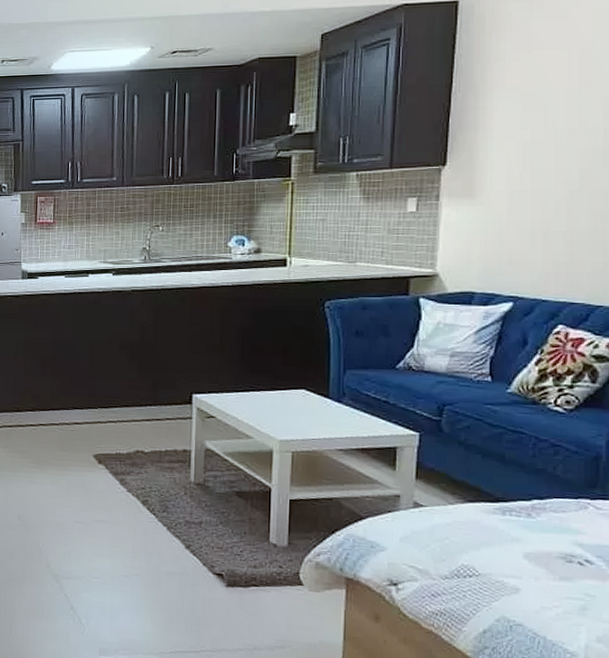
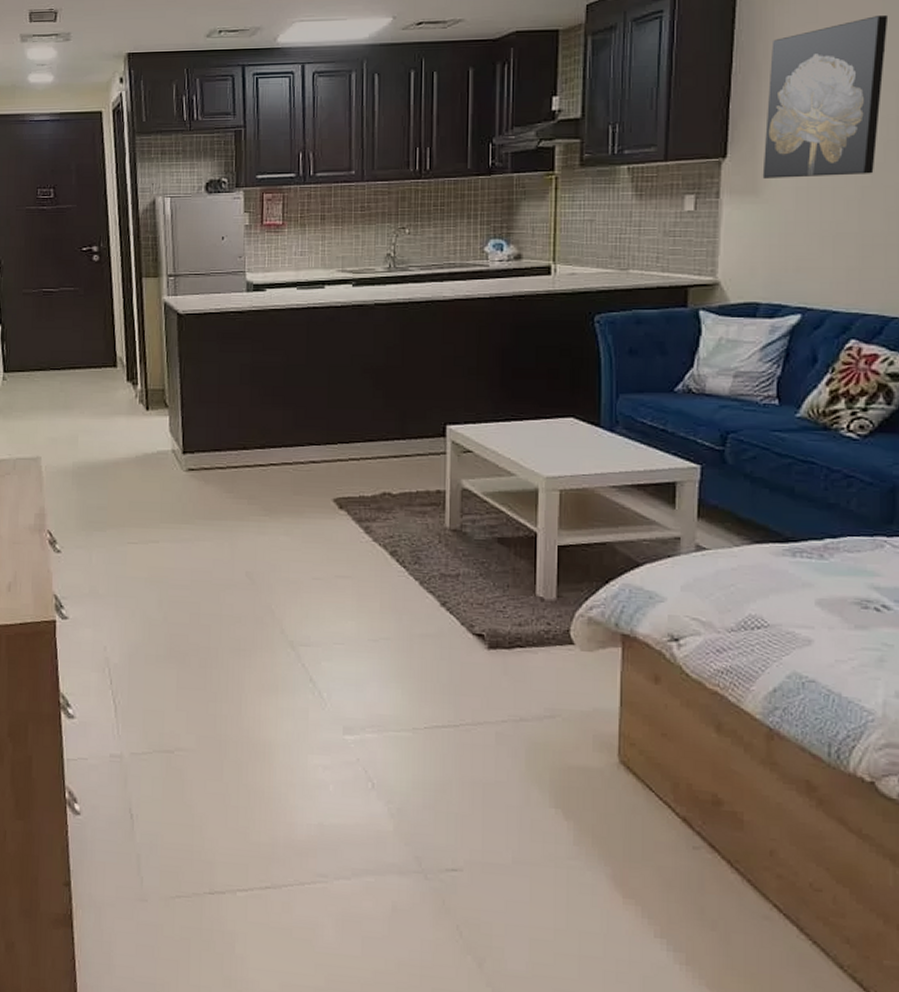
wall art: none [479,40,597,183] -> present [762,16,889,178]

